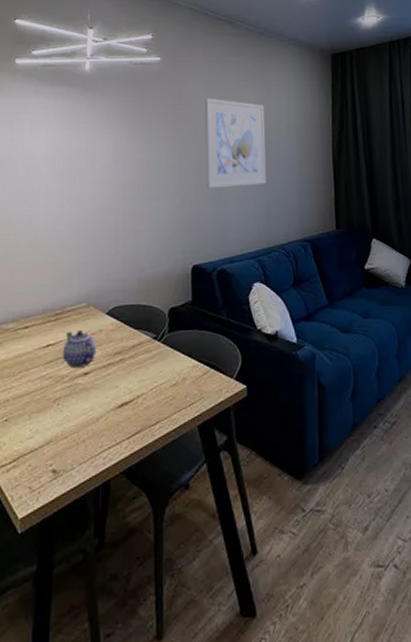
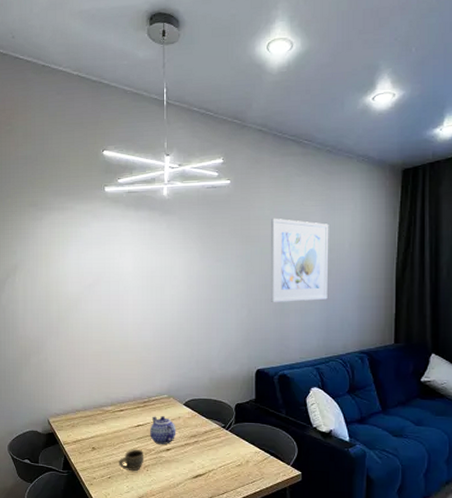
cup: none [20,376,55,407] -> present [119,449,144,471]

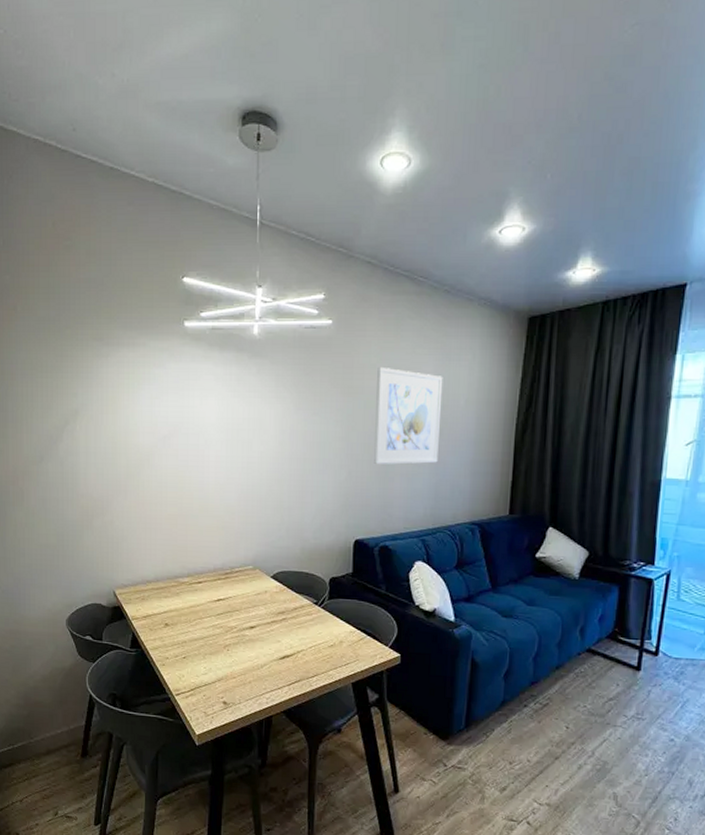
cup: present [119,449,144,471] -> none [195,626,225,650]
teapot: present [150,415,176,445] -> none [232,589,262,622]

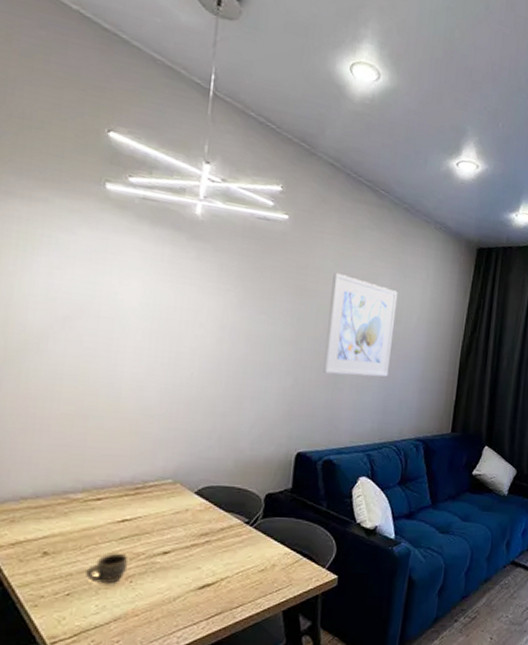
cup: none [195,626,225,650] -> present [86,553,129,583]

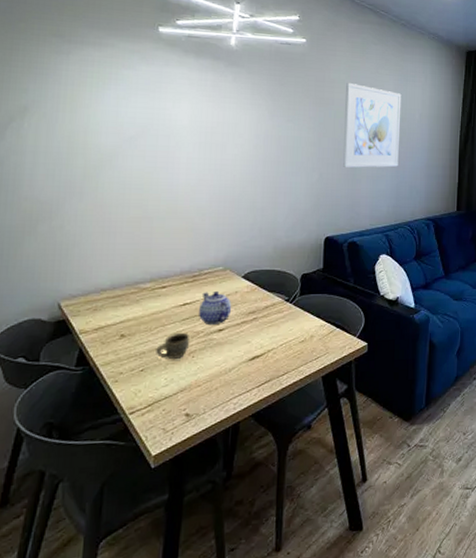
teapot: none [140,506,181,547] -> present [199,290,232,326]

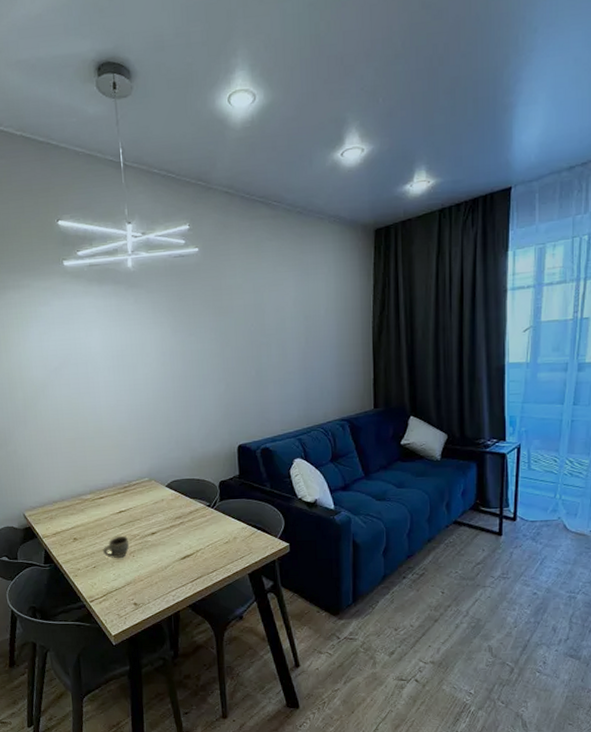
teapot: present [199,290,232,326] -> none [133,499,161,530]
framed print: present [343,82,402,168] -> none [244,286,306,375]

